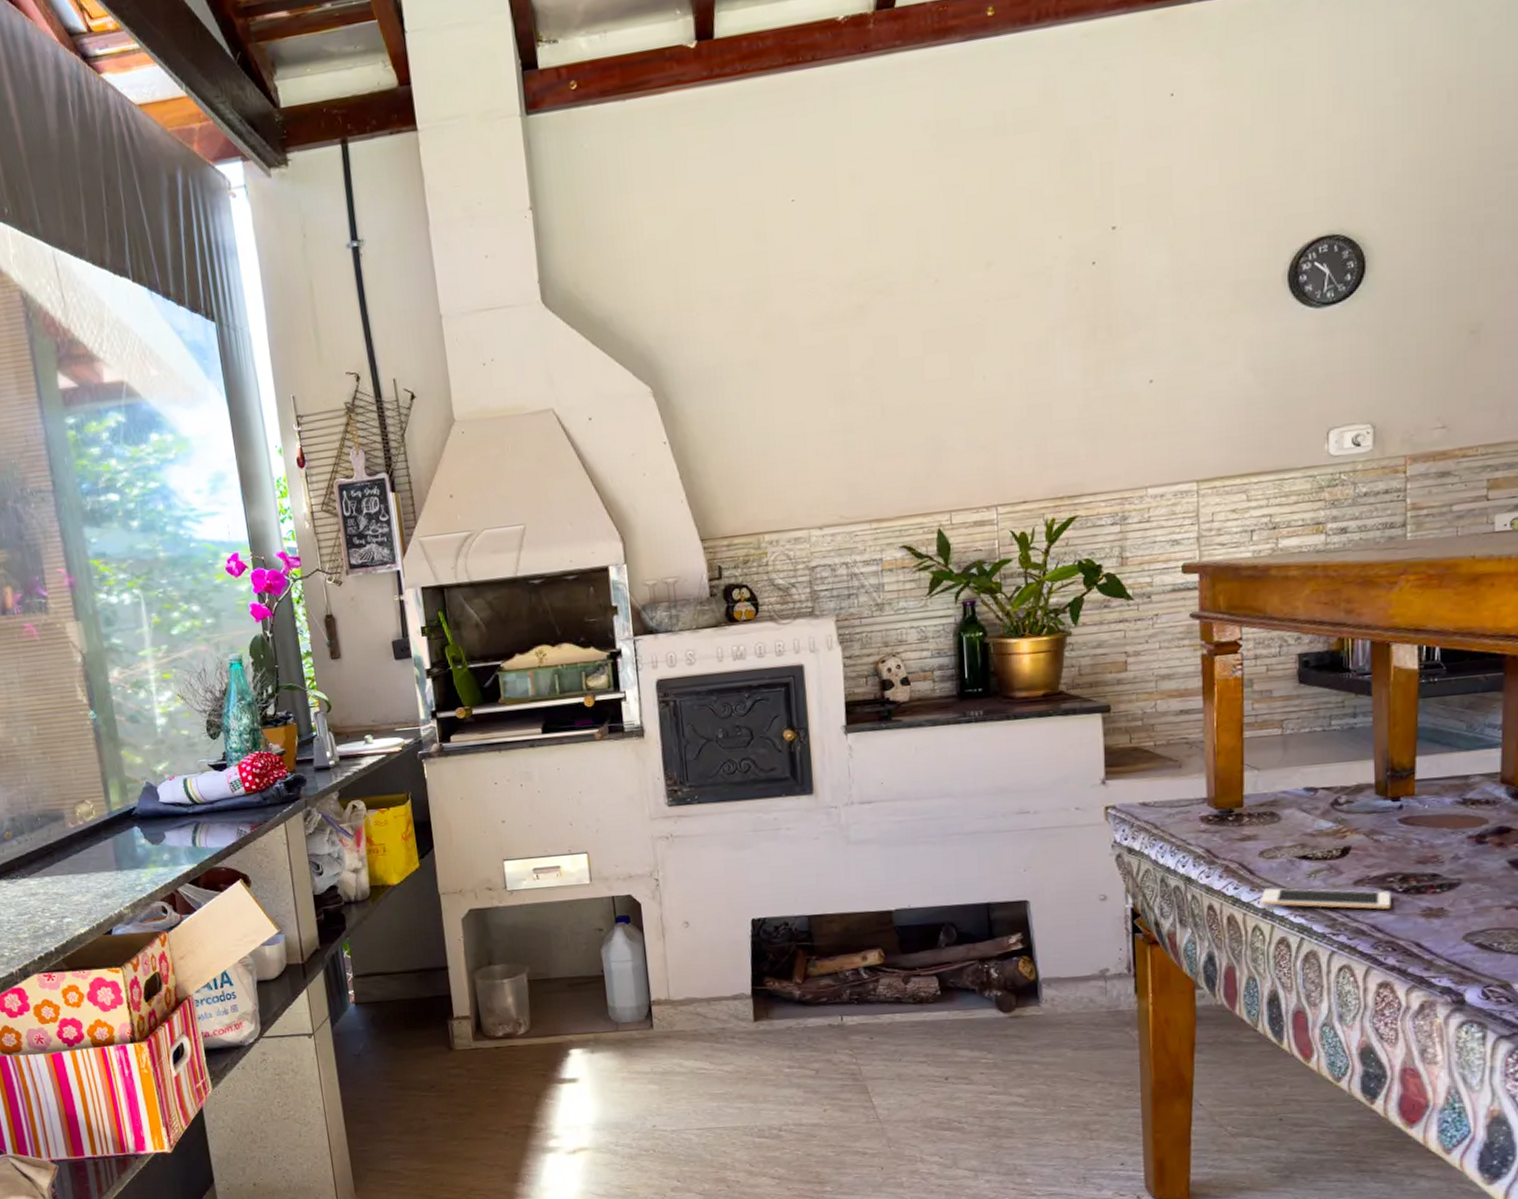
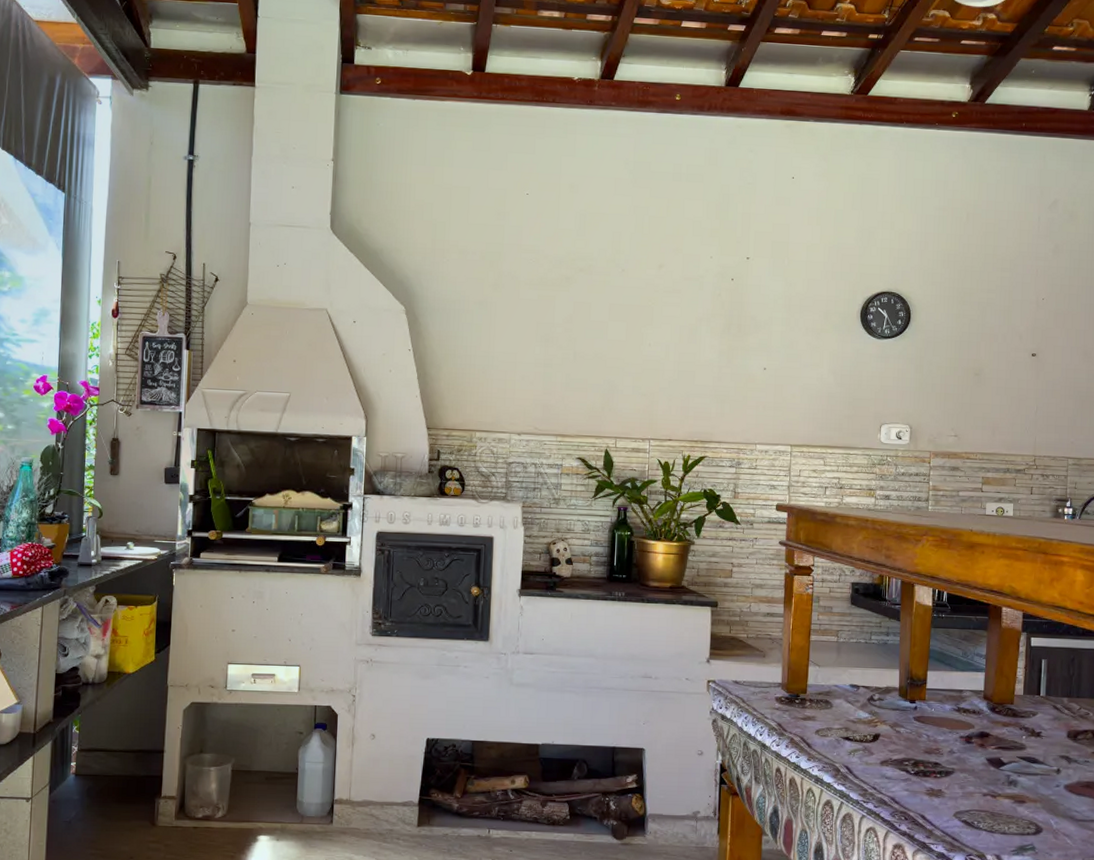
cell phone: present [1261,888,1392,910] -> none [814,760,906,786]

